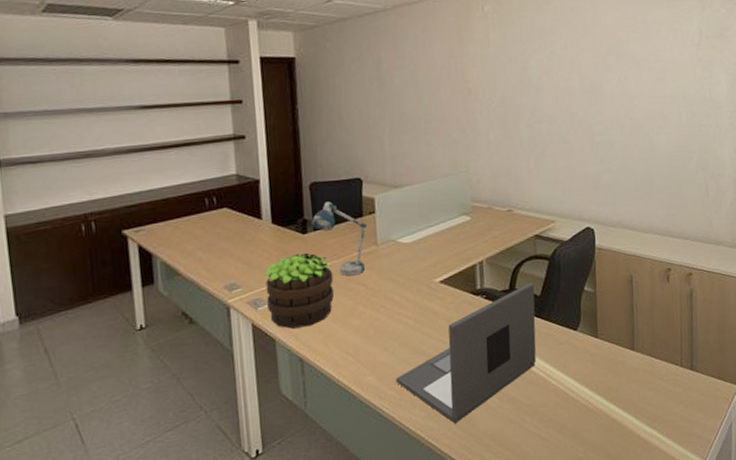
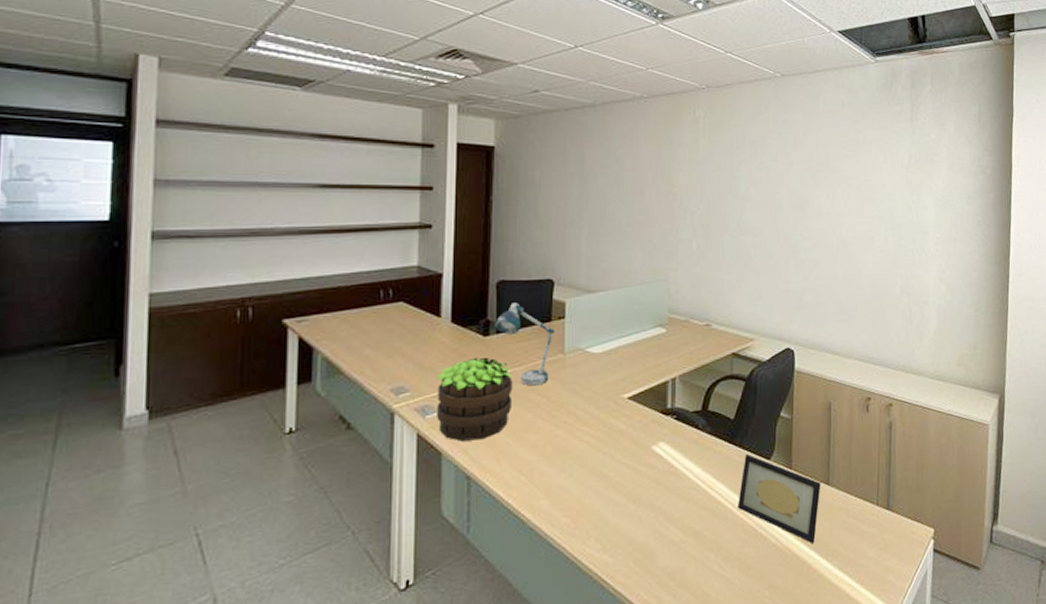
laptop: present [396,283,536,424] -> none [572,405,728,559]
picture frame: none [549,326,627,403] -> present [738,453,821,543]

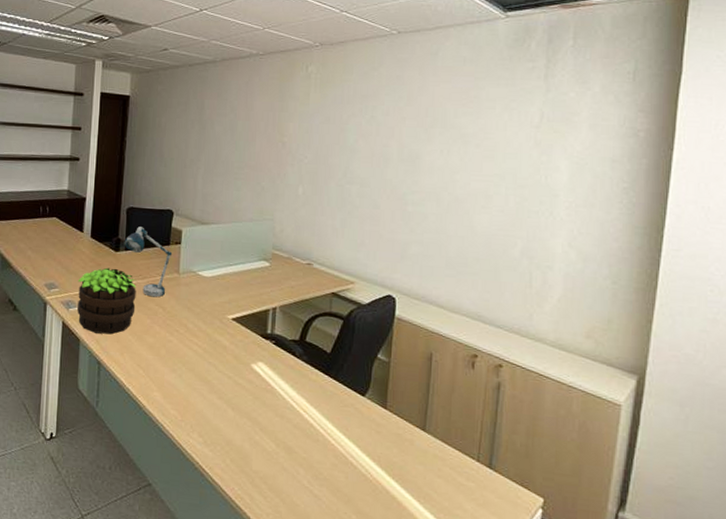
picture frame: present [738,453,821,543] -> none [330,386,417,483]

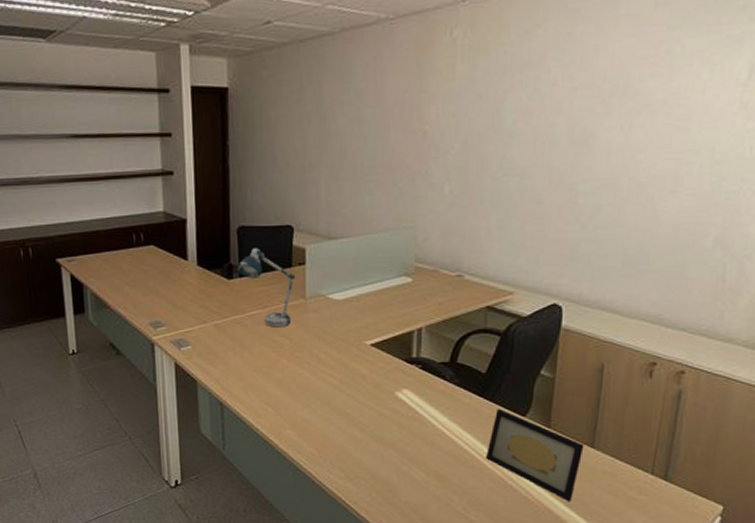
potted plant: present [77,267,137,335] -> none [187,298,258,373]
picture frame: none [330,386,417,483] -> present [486,408,584,501]

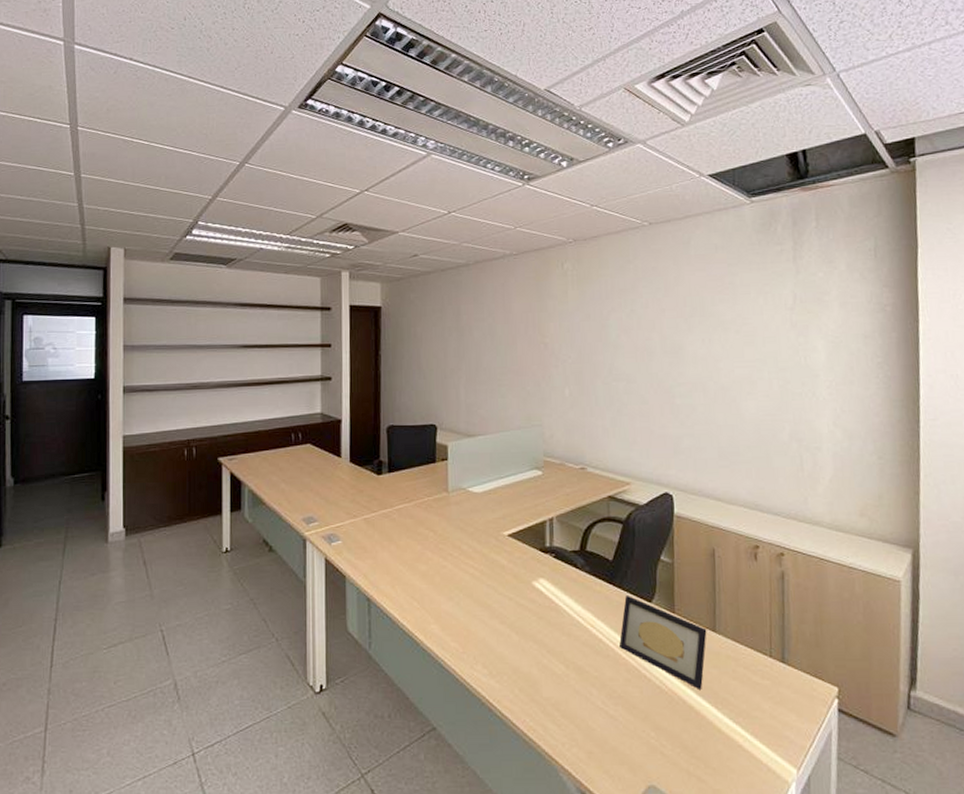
desk lamp: present [237,248,296,328] -> none [386,445,440,521]

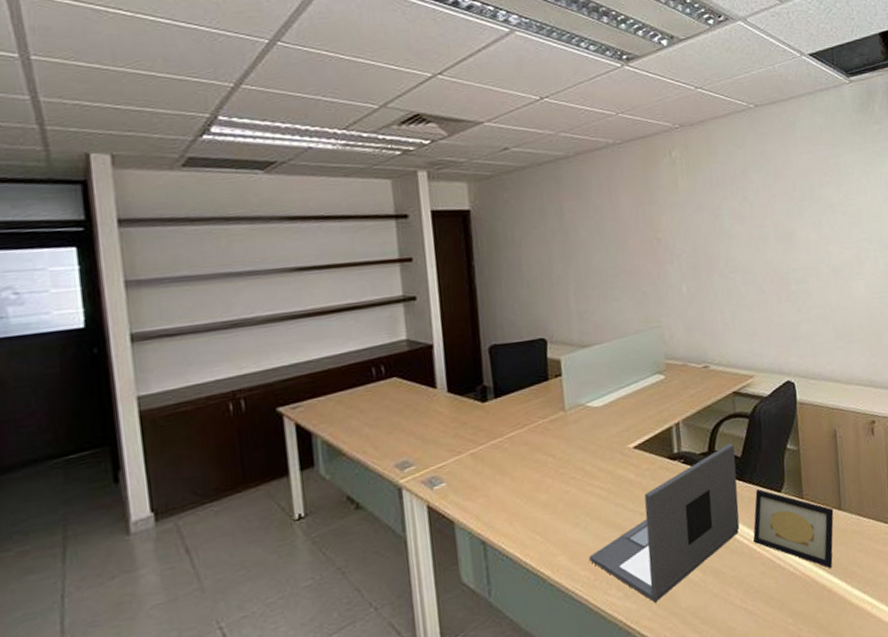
laptop: none [459,546,607,687] -> present [589,443,740,603]

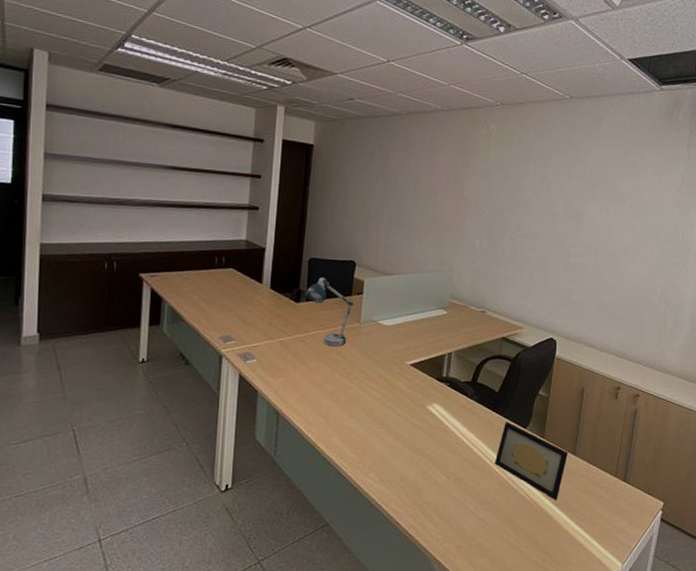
desk lamp: none [491,365,554,447] -> present [305,277,354,347]
laptop: present [589,443,740,603] -> none [358,379,494,492]

